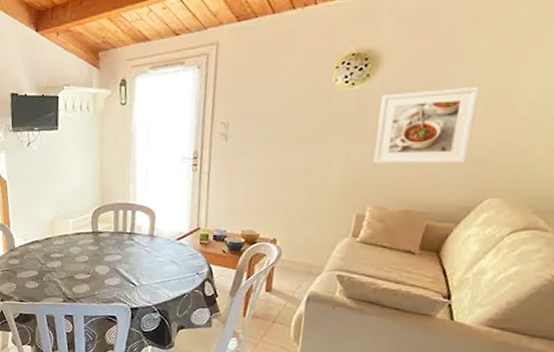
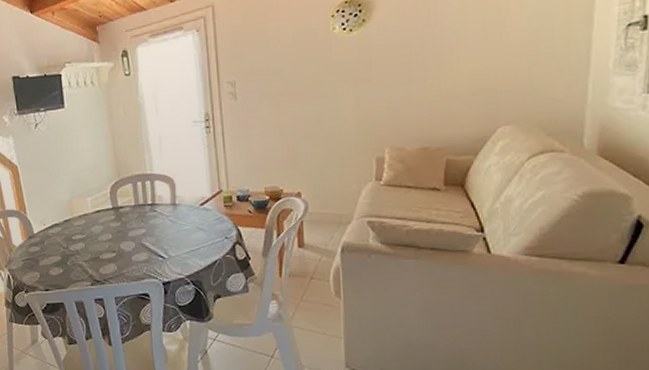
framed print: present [373,87,481,164] -> none [380,20,474,105]

